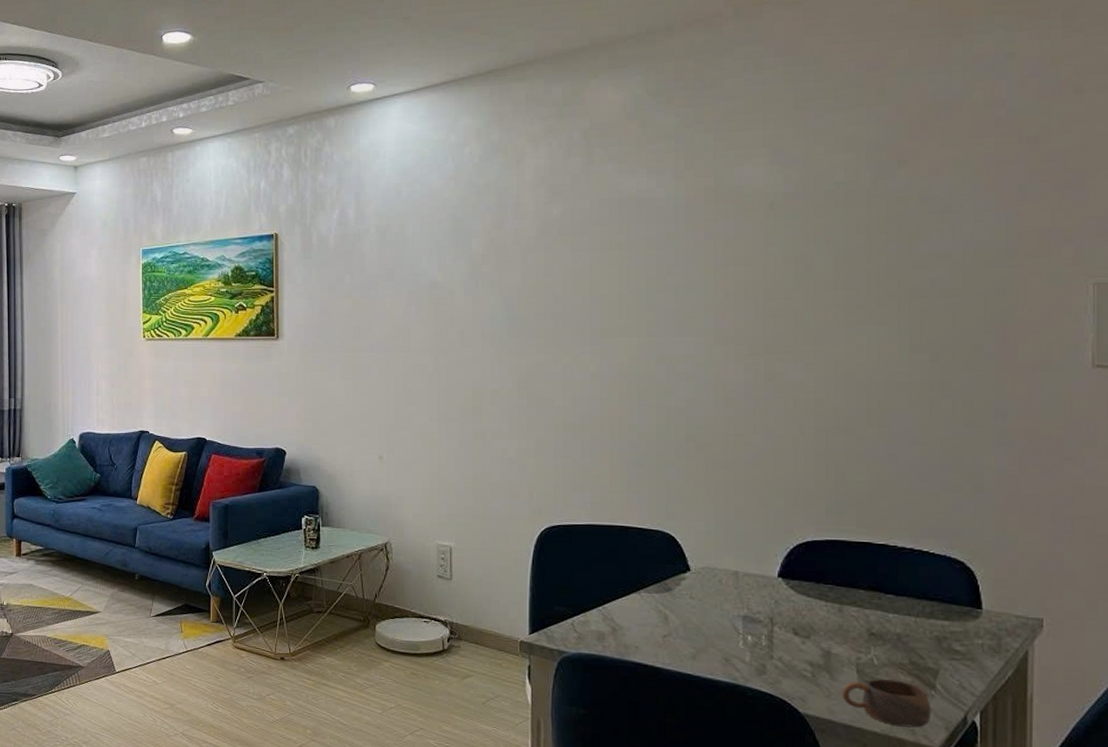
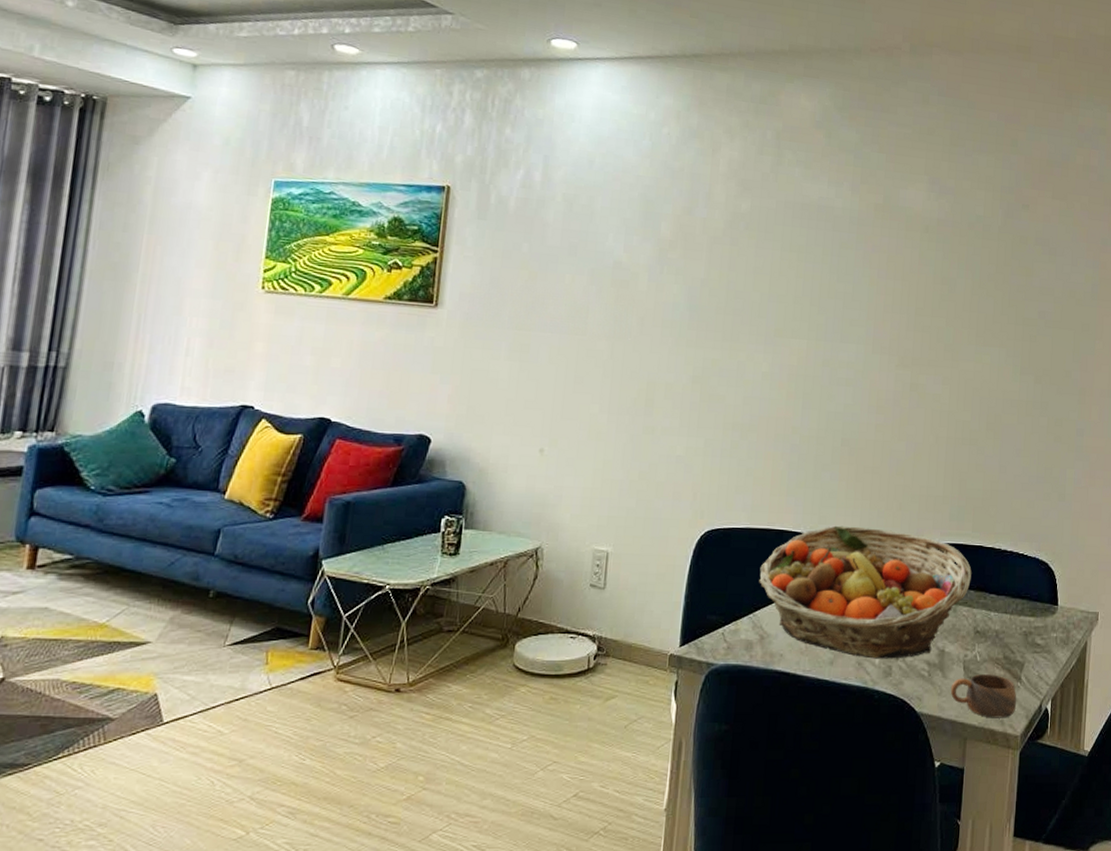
fruit basket: none [606,521,859,657] -> present [759,525,972,659]

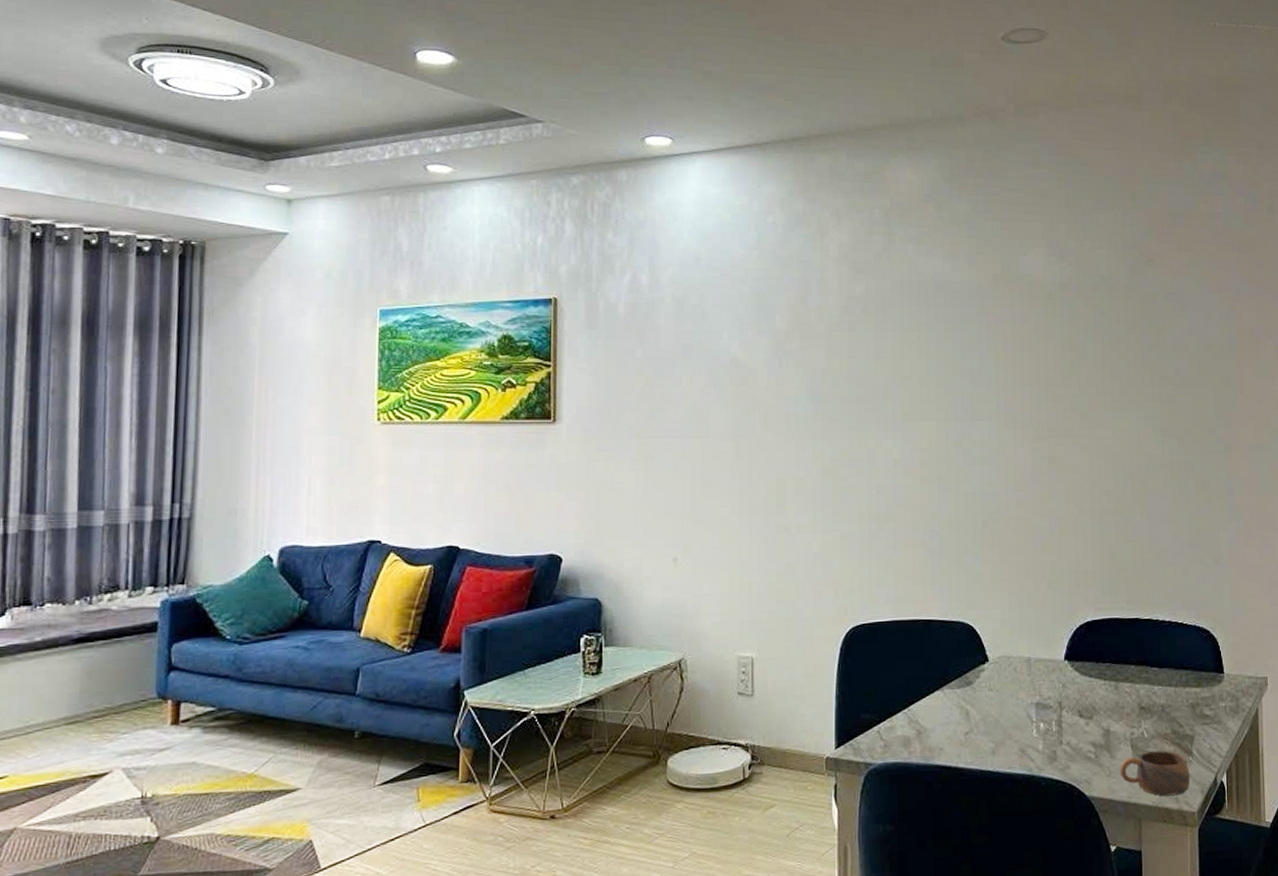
fruit basket: present [759,525,972,659] -> none [910,609,1131,745]

